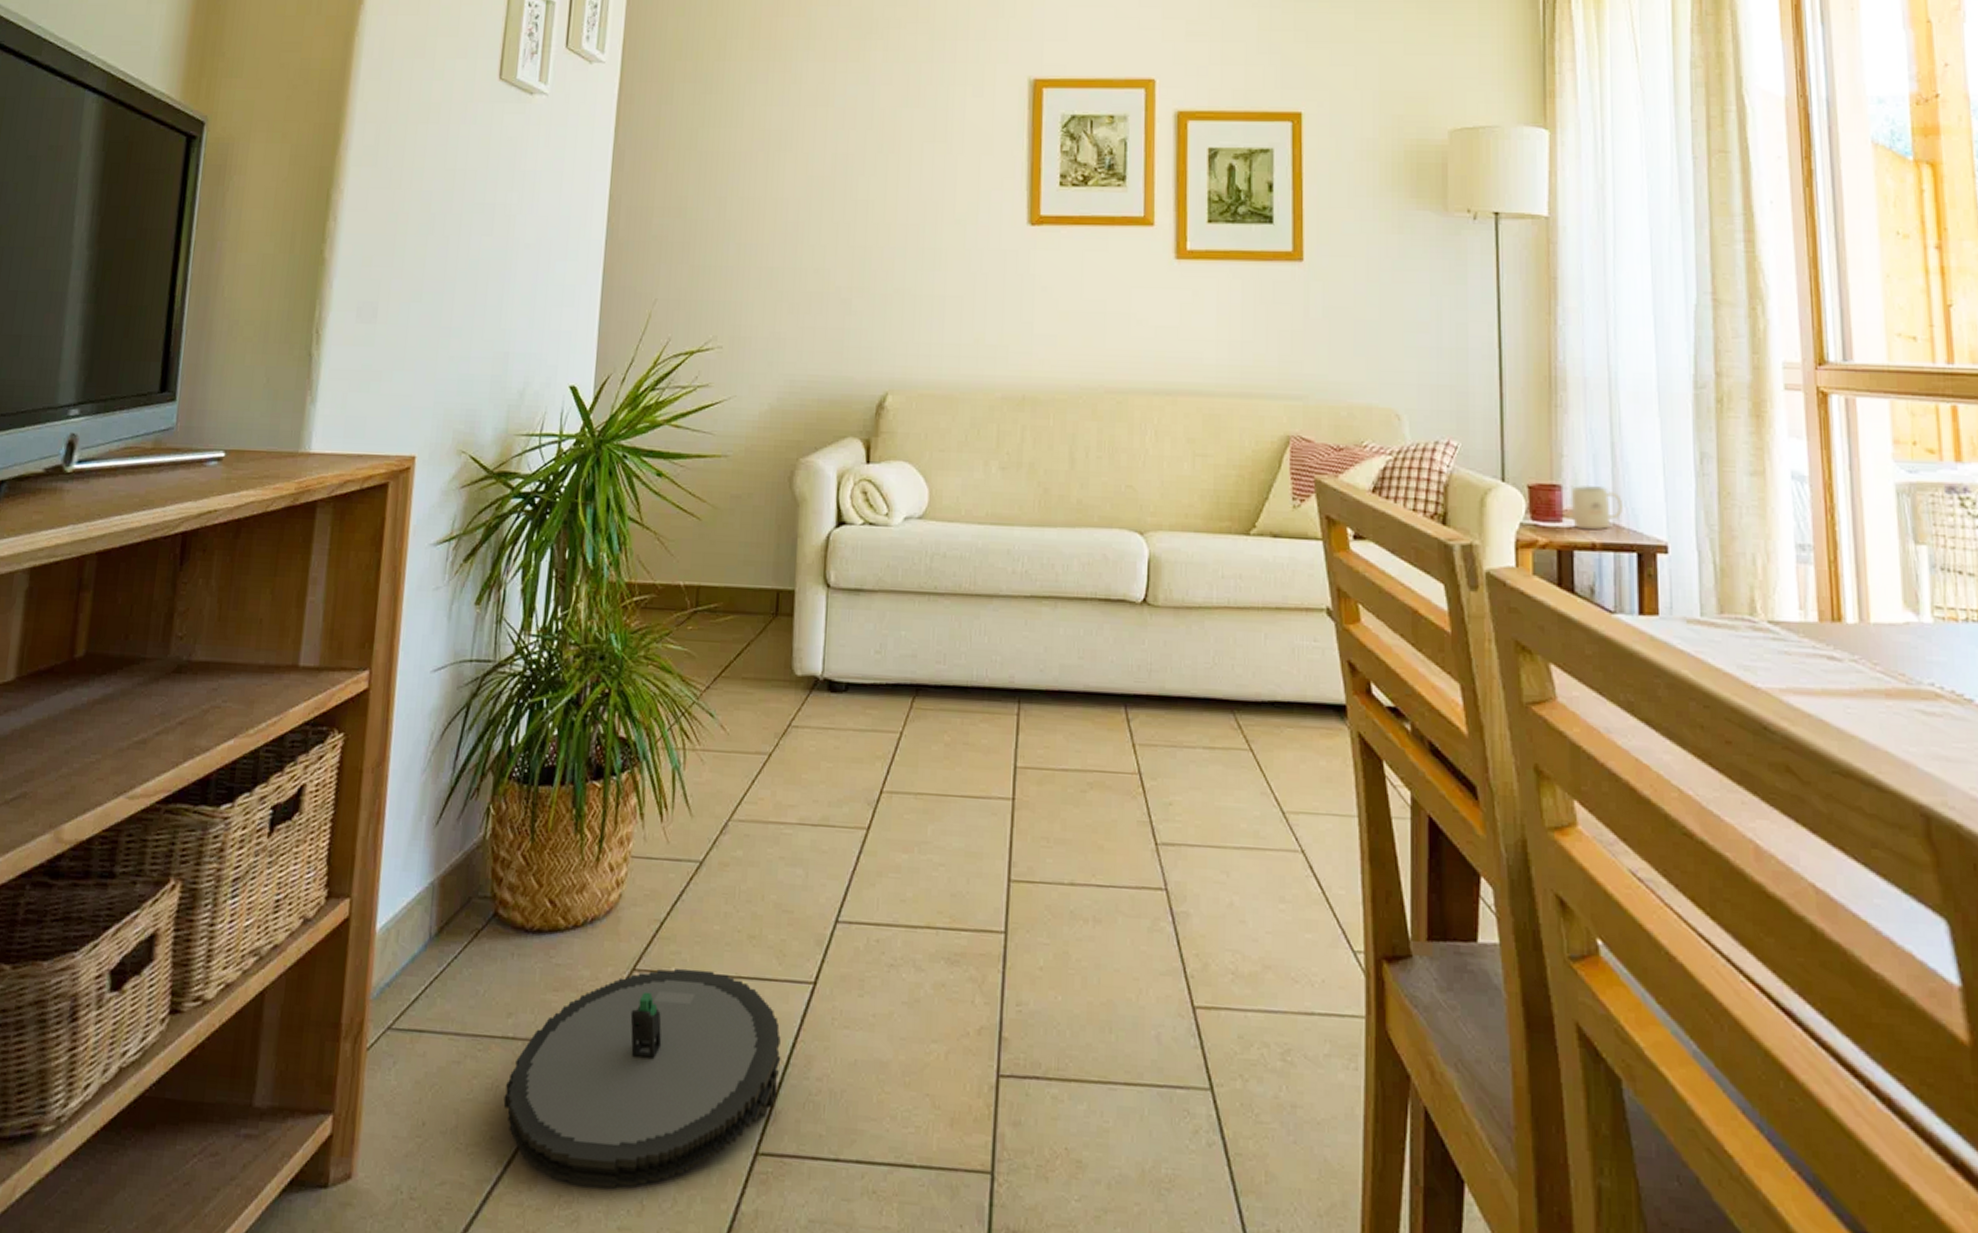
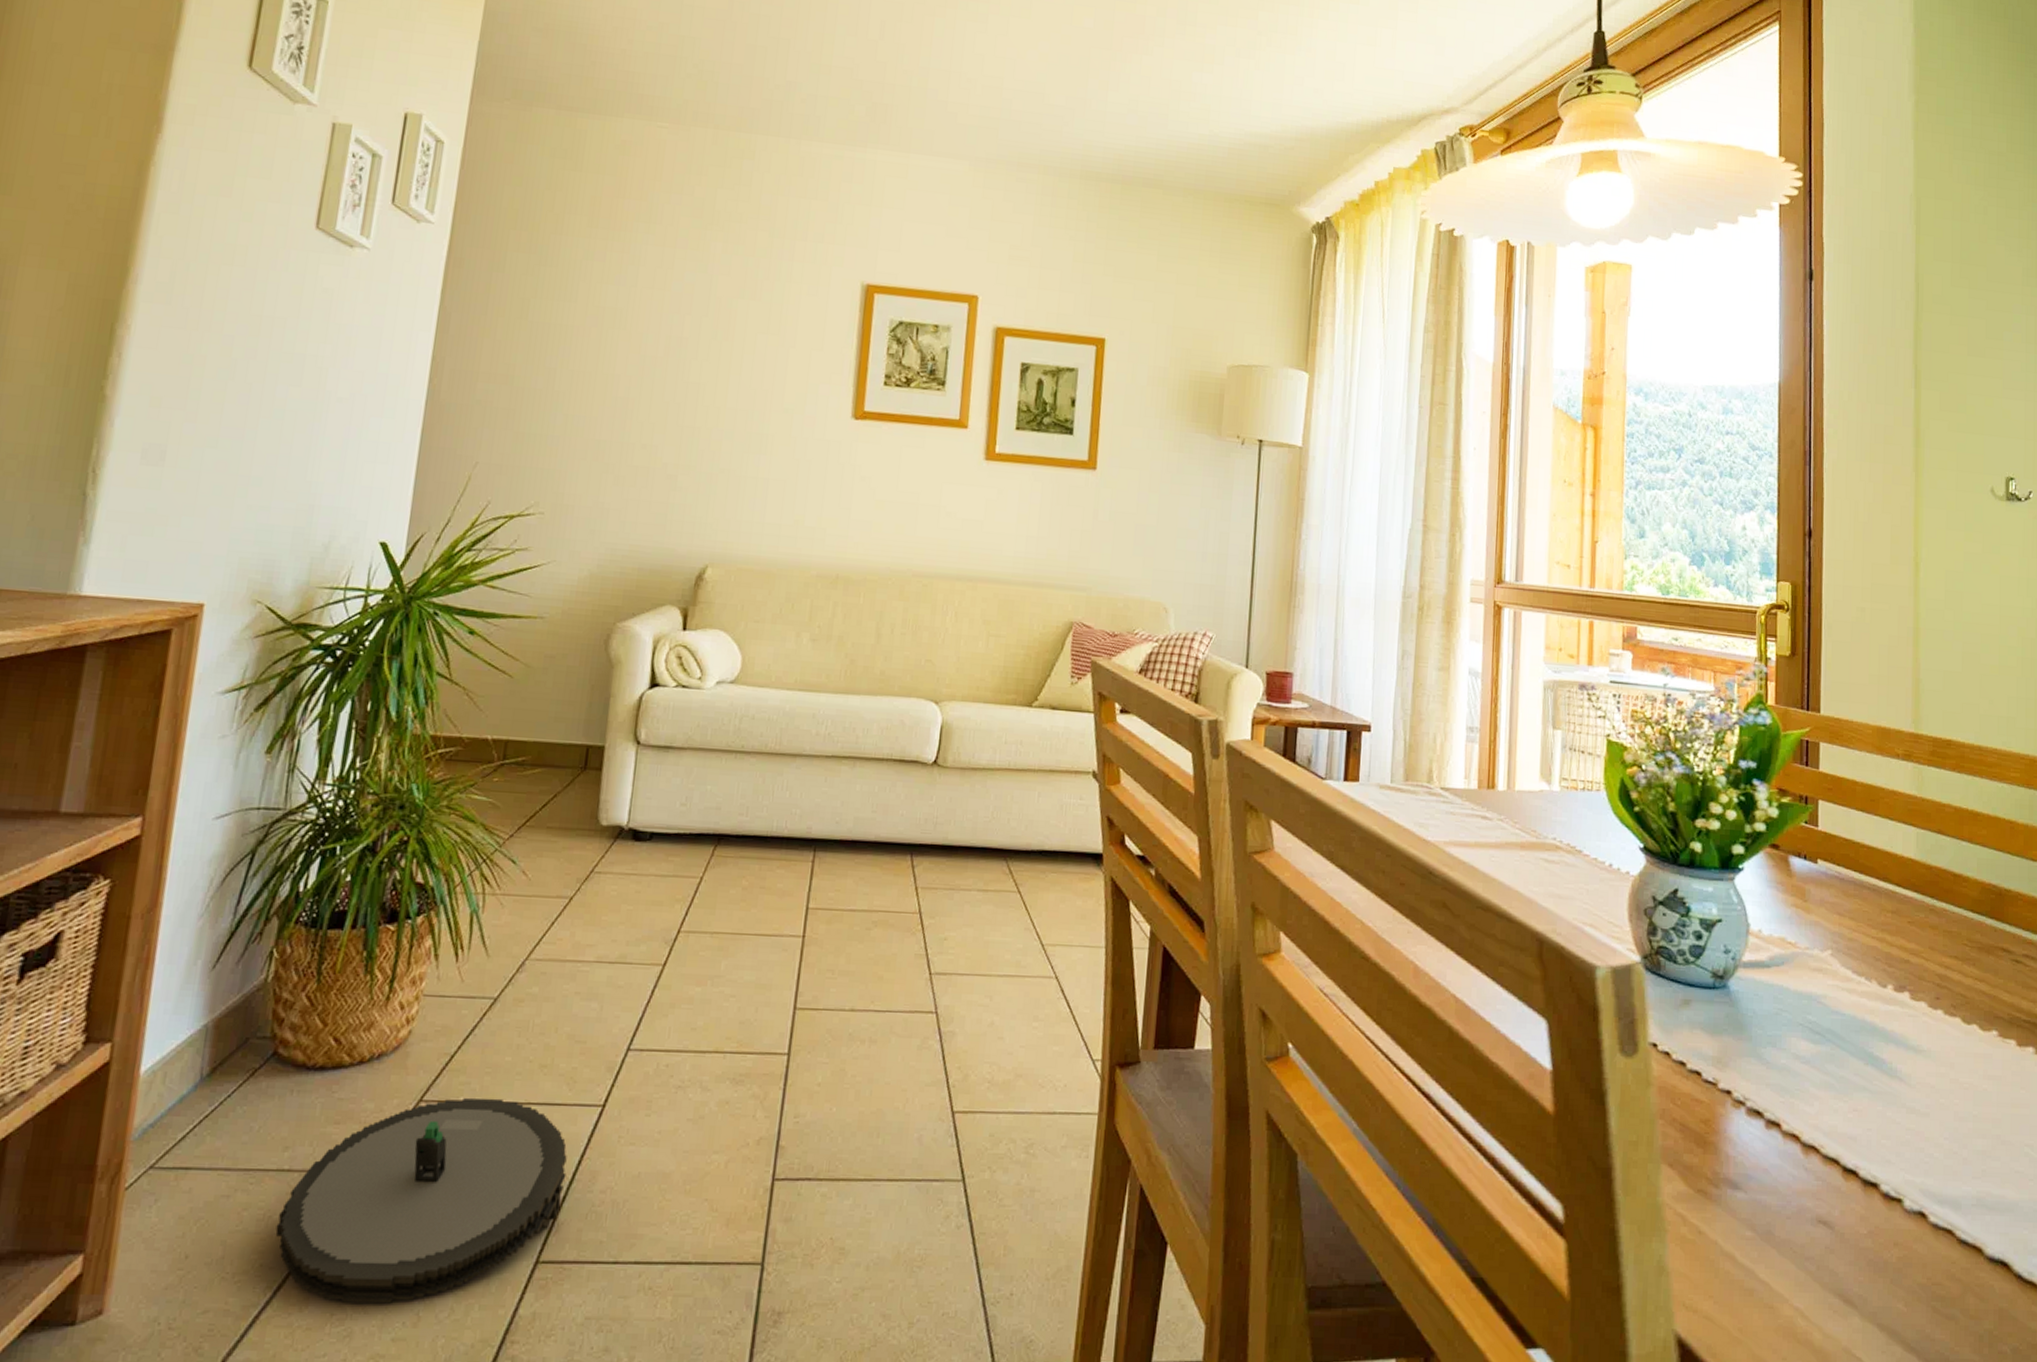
mug: present [1570,484,1623,530] -> none [1299,673,1339,711]

